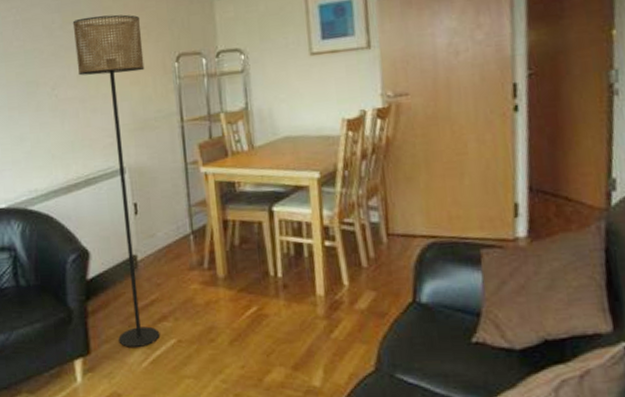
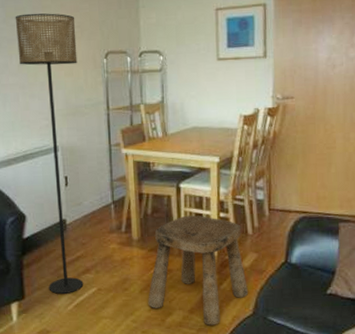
stool: none [240,244,367,386] -> present [148,215,248,326]

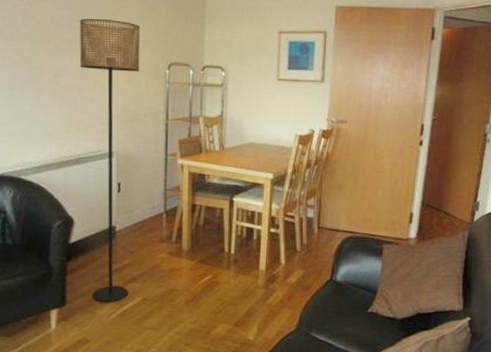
stool: present [148,215,248,326] -> none [193,229,293,340]

